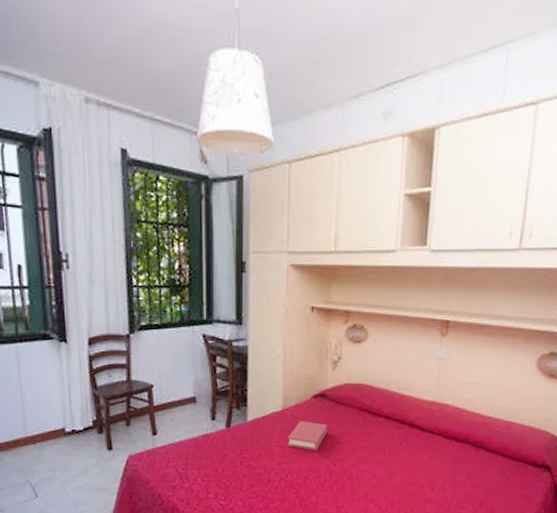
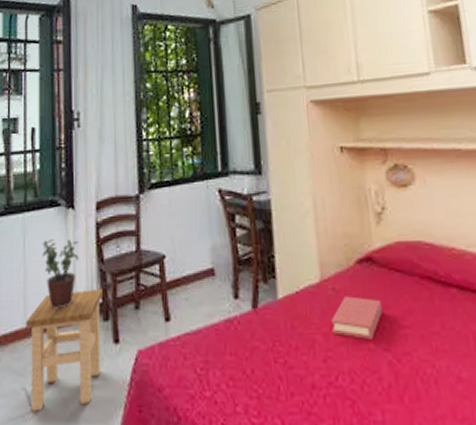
stool: none [26,409,97,498] -> present [26,289,103,412]
potted plant: none [37,366,73,423] -> present [42,238,79,309]

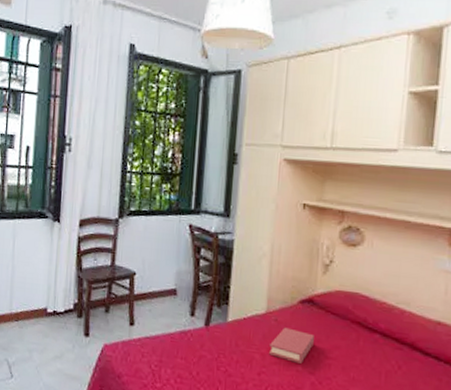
stool: present [26,289,103,412] -> none [11,290,79,379]
potted plant: present [42,238,79,309] -> none [29,244,61,303]

